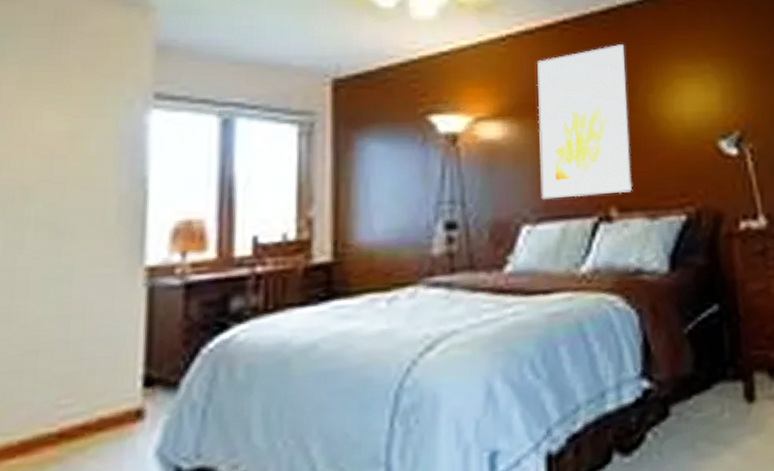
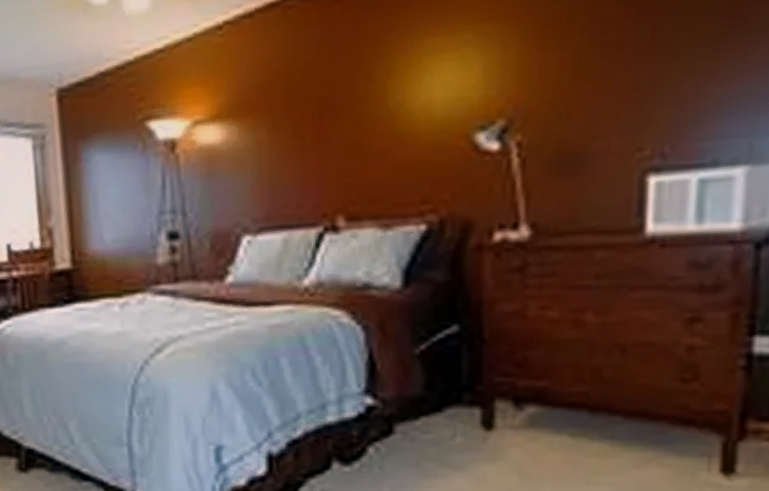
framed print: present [537,44,633,200] -> none [257,18,364,208]

